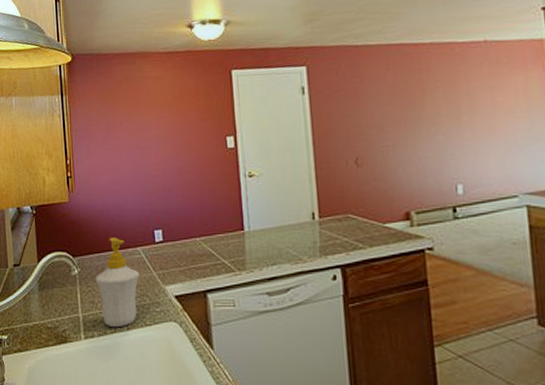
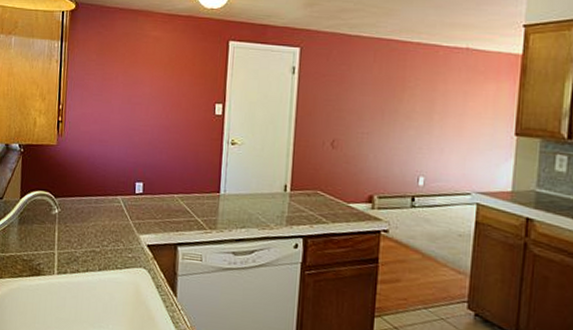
soap bottle: present [95,238,140,328] -> none [74,184,117,267]

